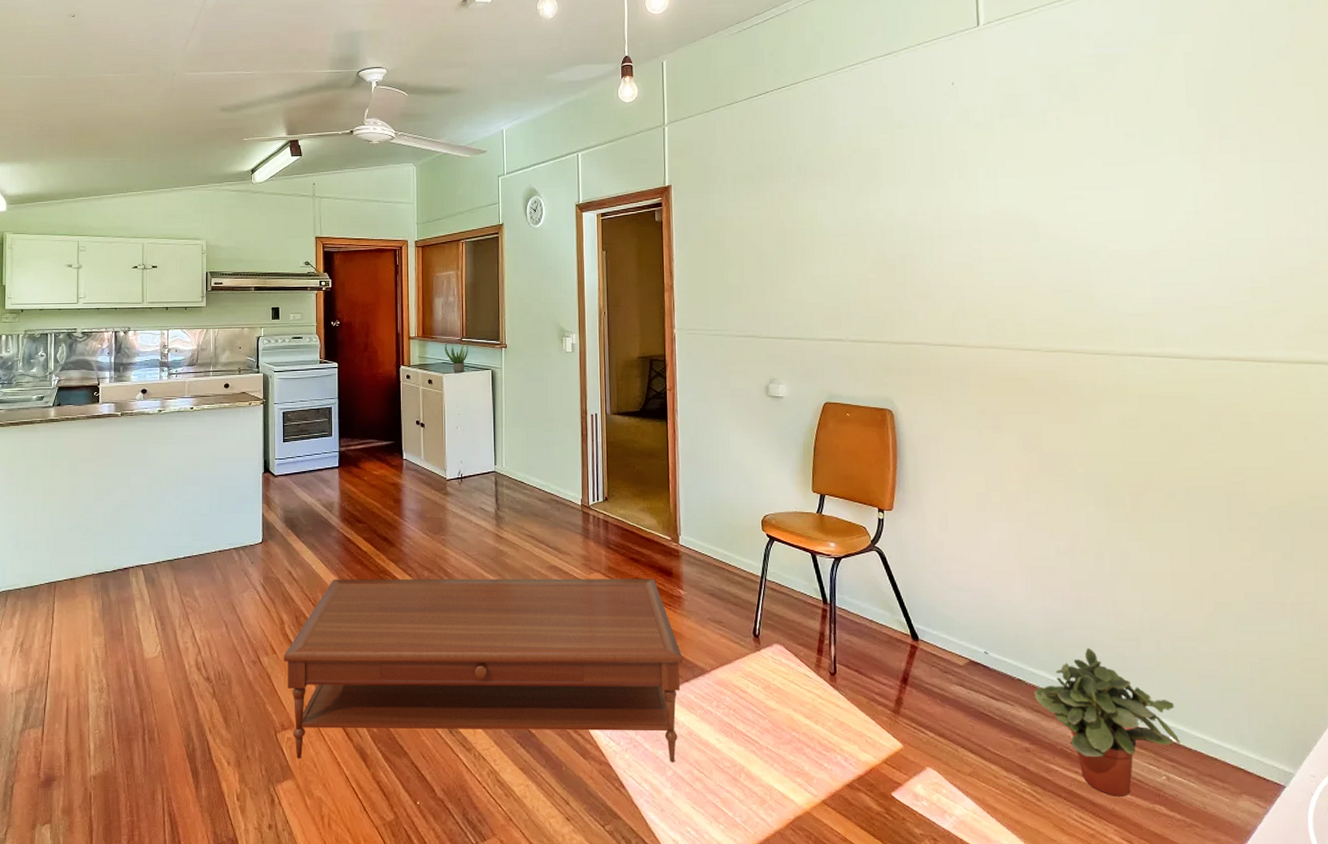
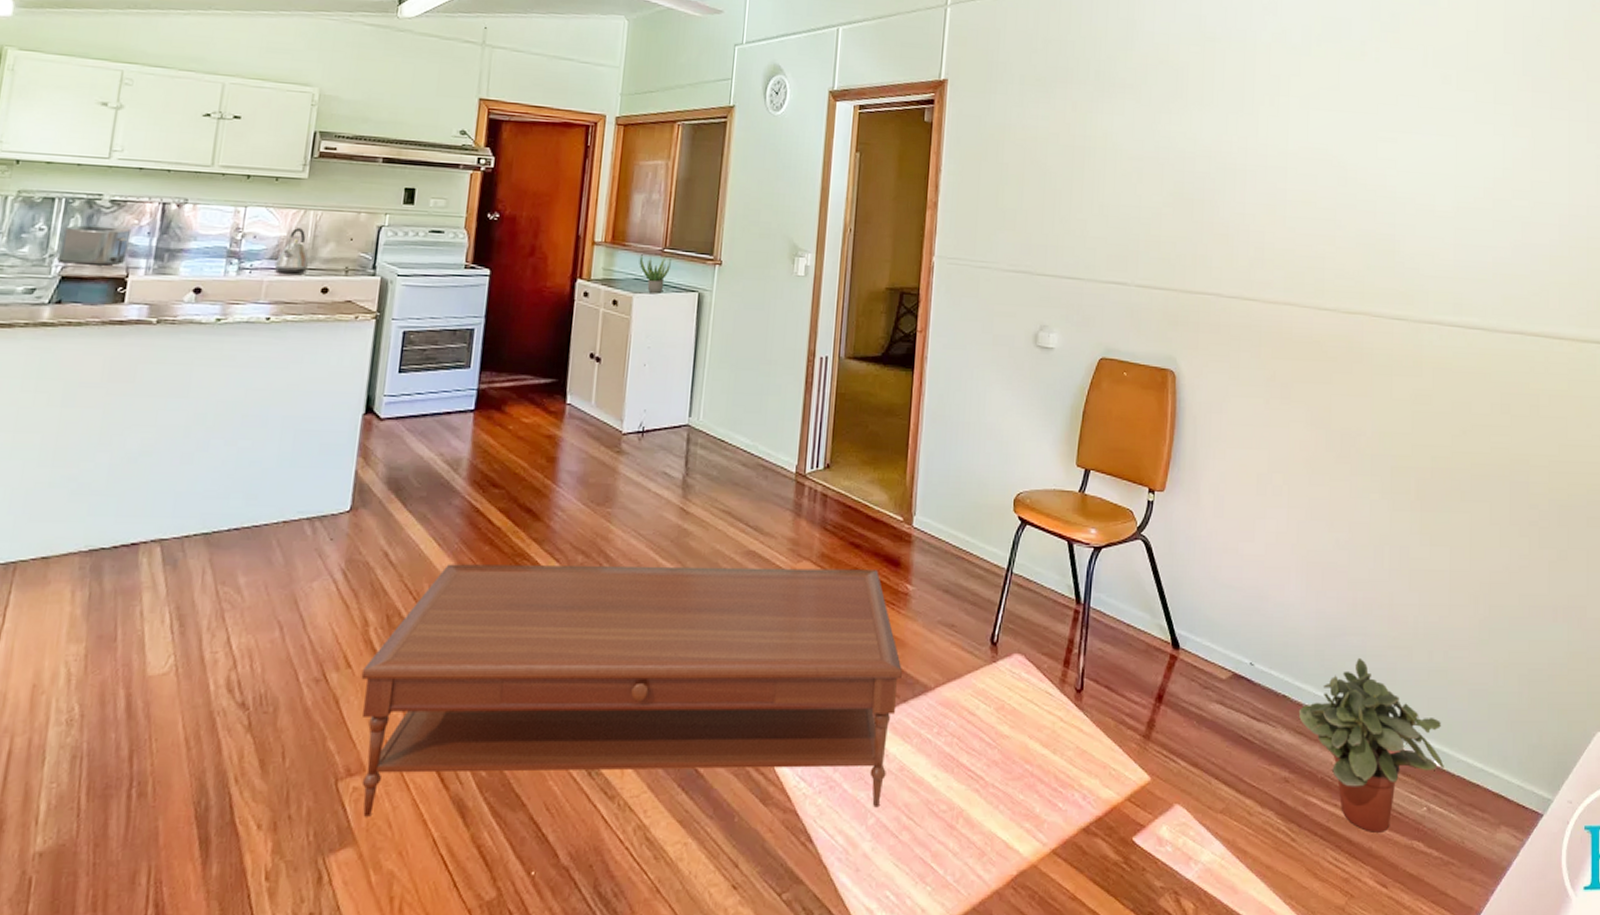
toaster: none [54,351,98,379] -> present [57,225,132,267]
kettle: none [191,342,214,377] -> present [274,228,310,276]

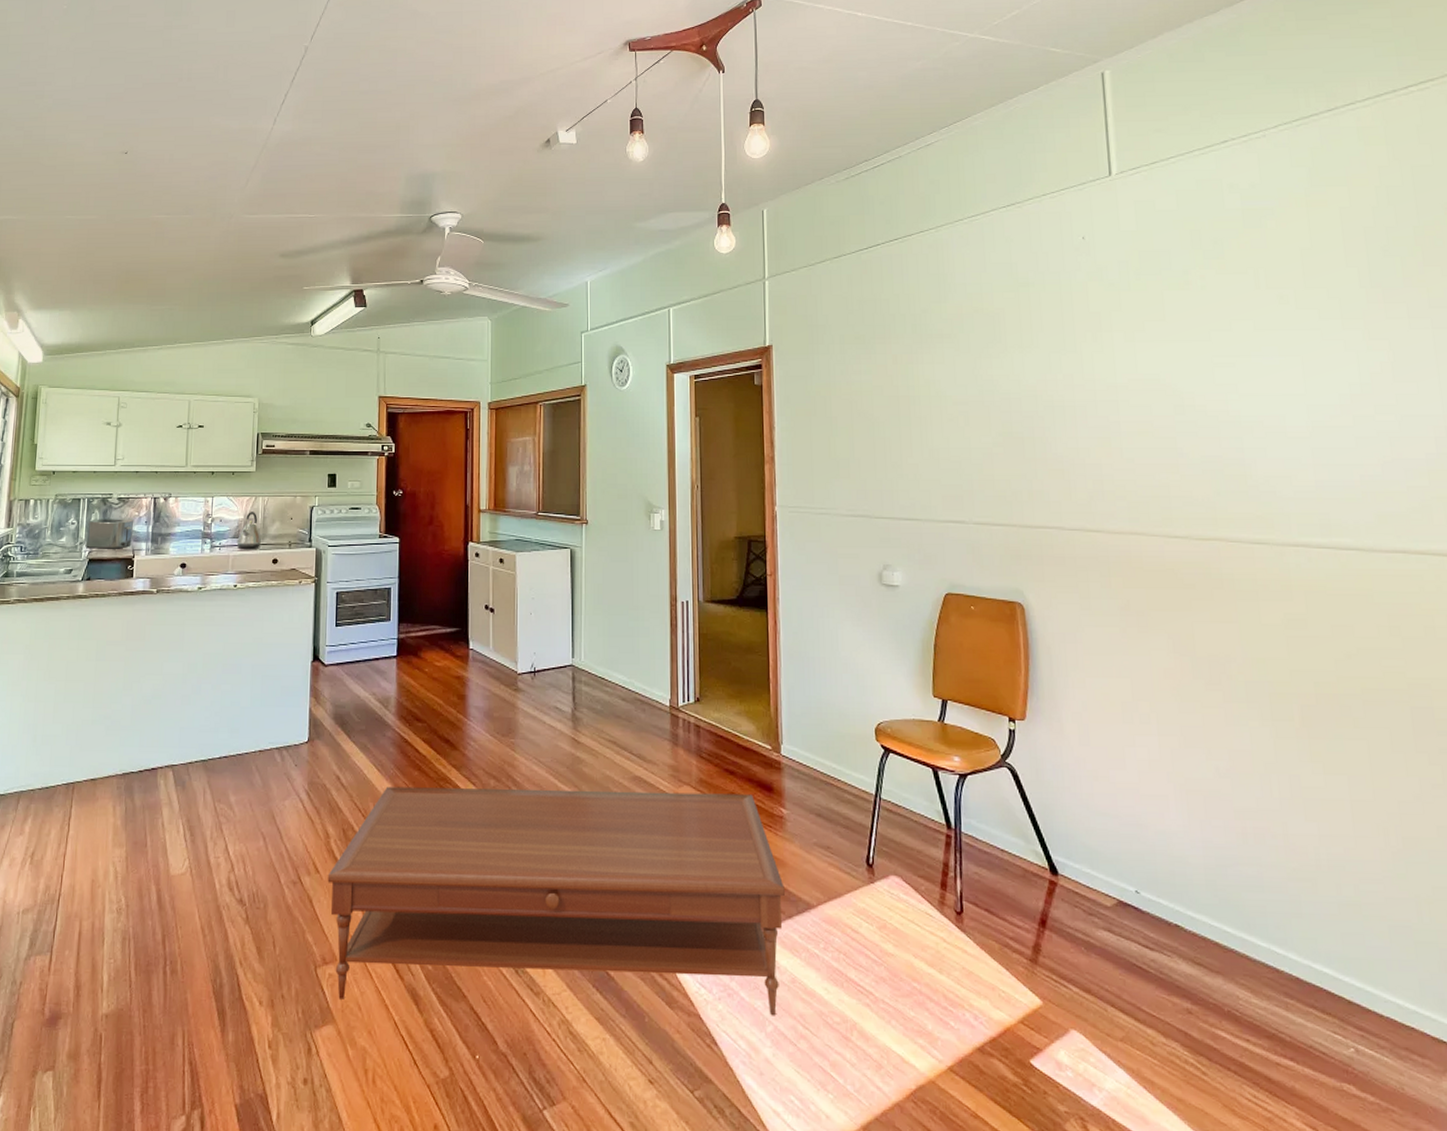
potted plant: present [639,254,671,295] -> none [518,518,545,552]
potted plant: present [1298,657,1444,833] -> none [1194,888,1370,1072]

